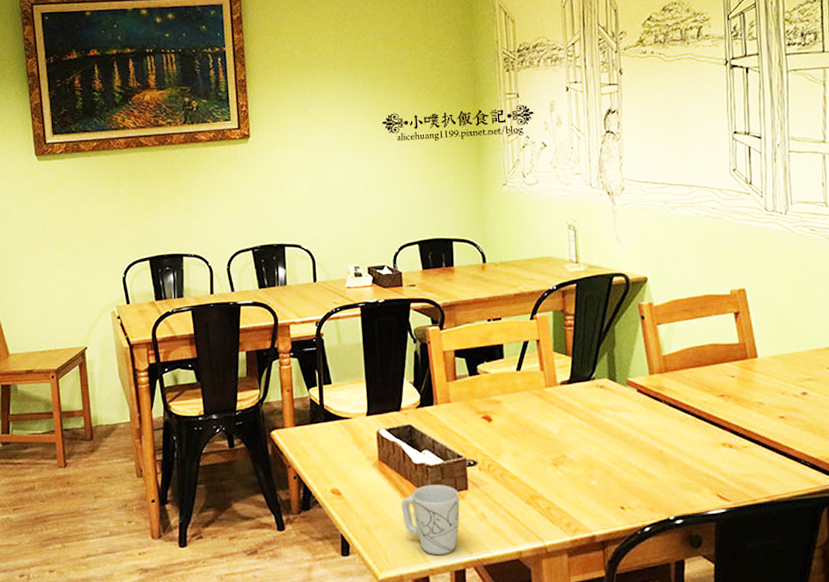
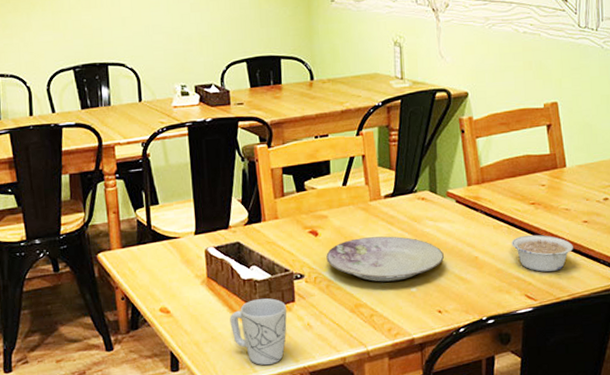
plate: none [500,425,625,473] -> present [326,236,444,282]
legume: none [699,429,769,470] -> present [512,234,573,272]

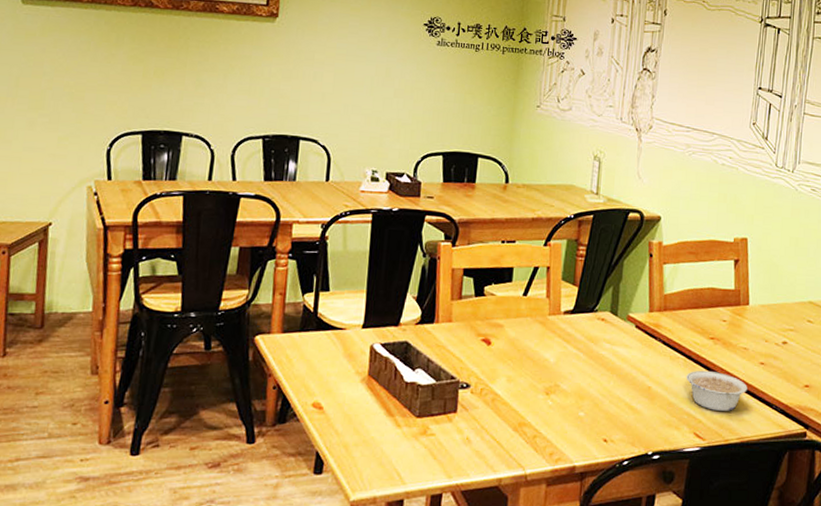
mug: present [229,298,287,366] -> none [385,405,448,479]
plate: present [326,236,444,282] -> none [496,352,617,403]

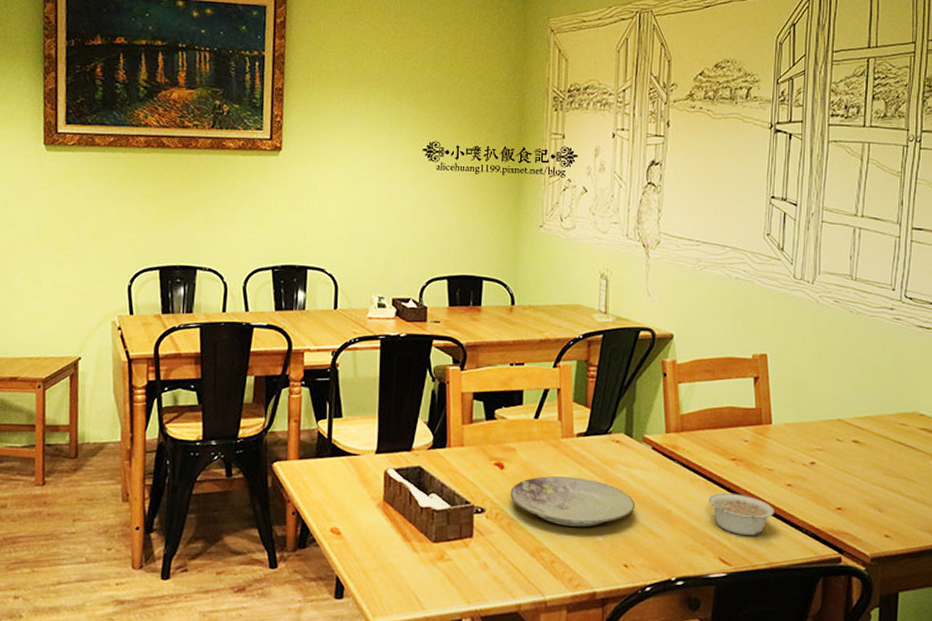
plate: none [496,352,617,403] -> present [510,476,635,527]

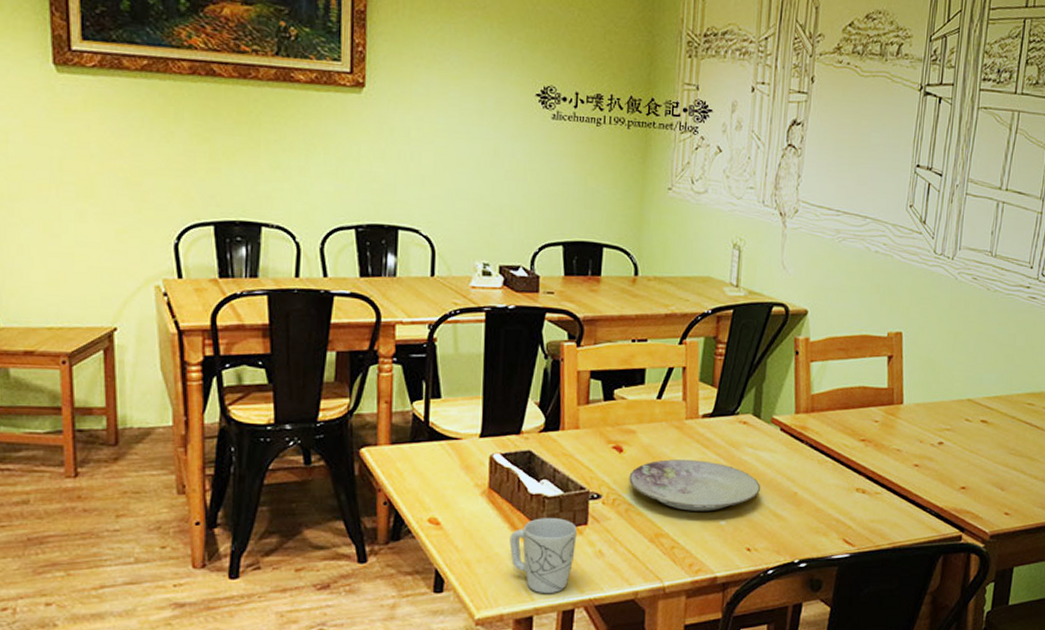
mug: none [402,530,464,604] -> present [509,518,578,594]
legume: present [708,492,774,535] -> none [835,474,900,516]

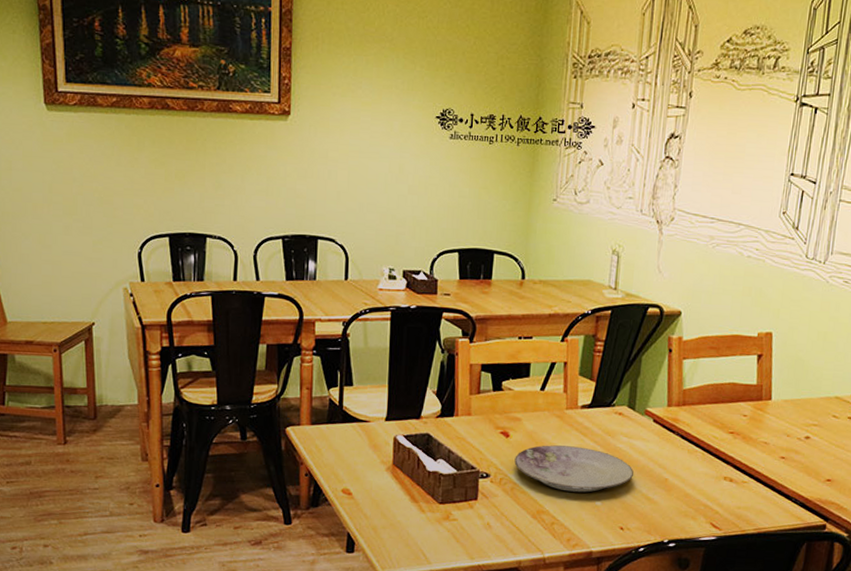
mug: present [509,518,578,594] -> none [410,492,469,559]

